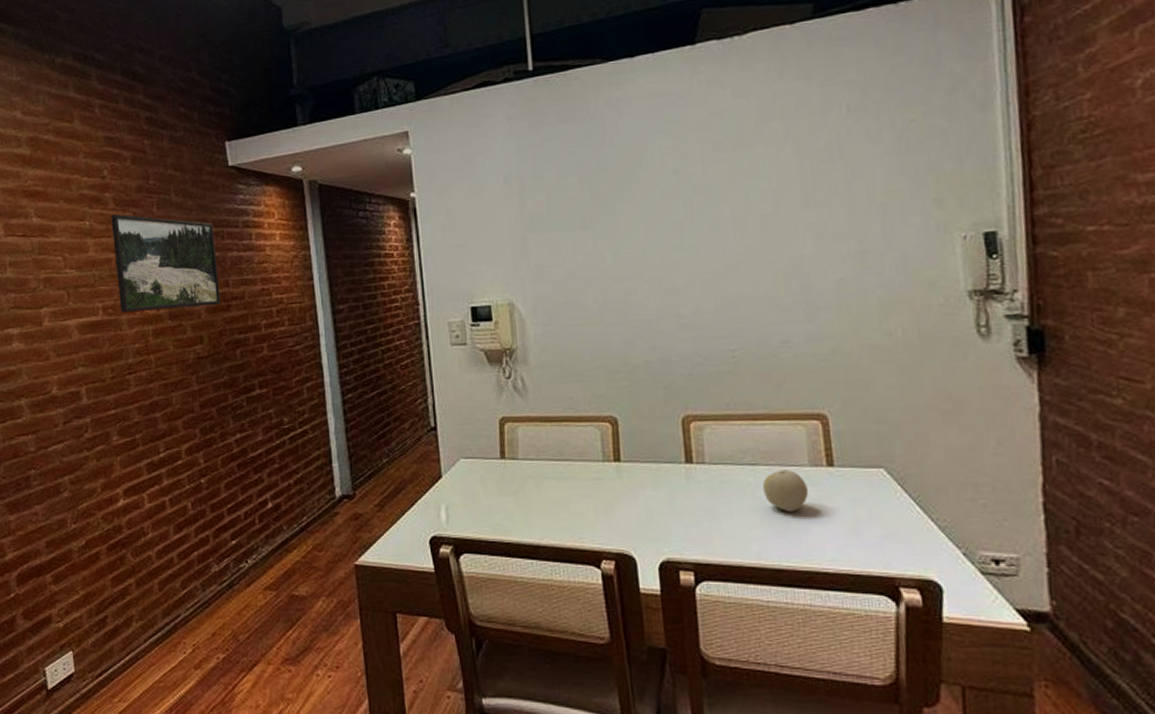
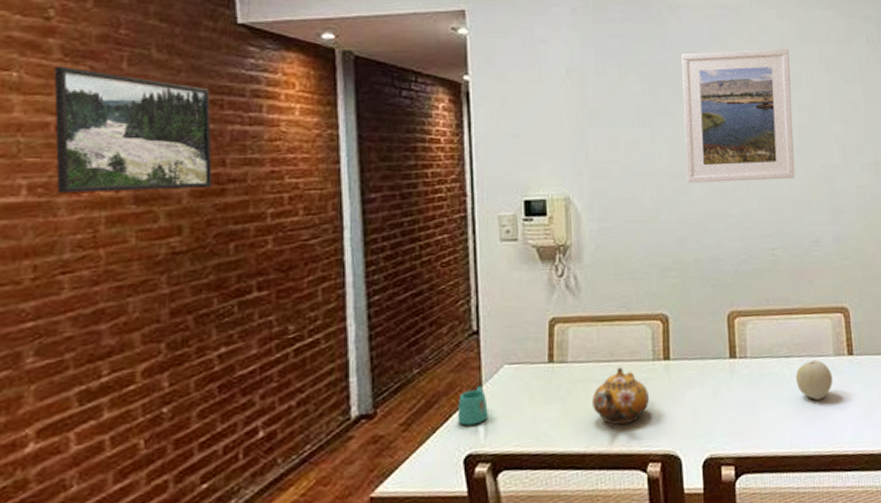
mug: none [421,476,449,511] -> present [457,385,488,426]
teapot: none [544,467,601,522] -> present [592,368,650,426]
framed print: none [622,130,758,284] -> present [681,48,795,183]

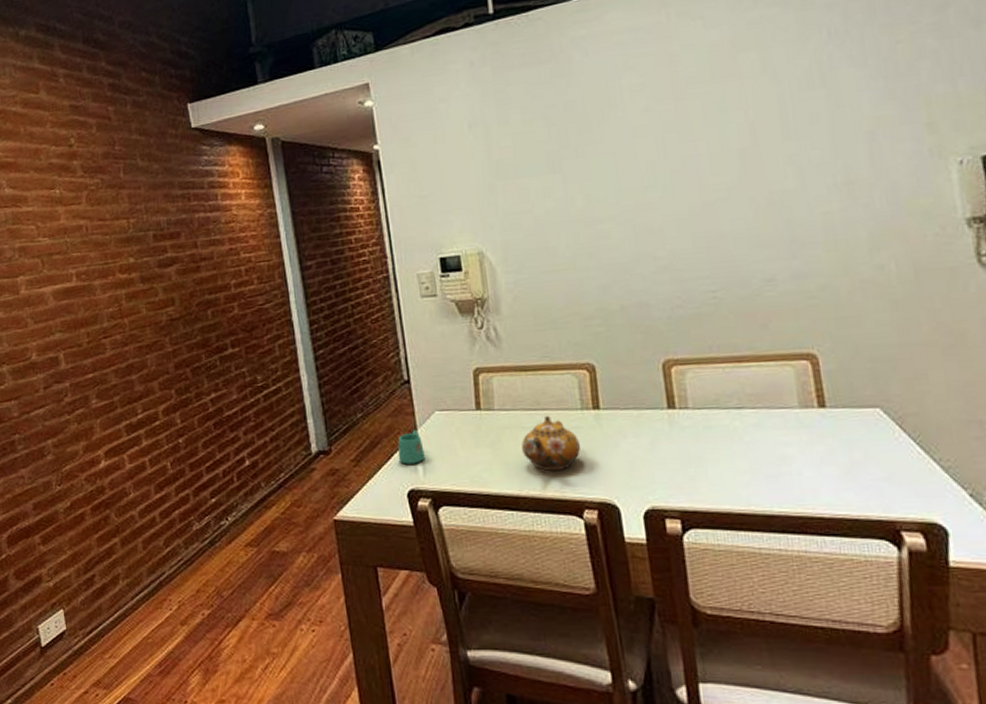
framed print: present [54,66,213,193] -> none [80,181,191,278]
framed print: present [681,48,795,183] -> none [589,62,738,227]
fruit: present [795,359,833,400] -> none [749,411,800,456]

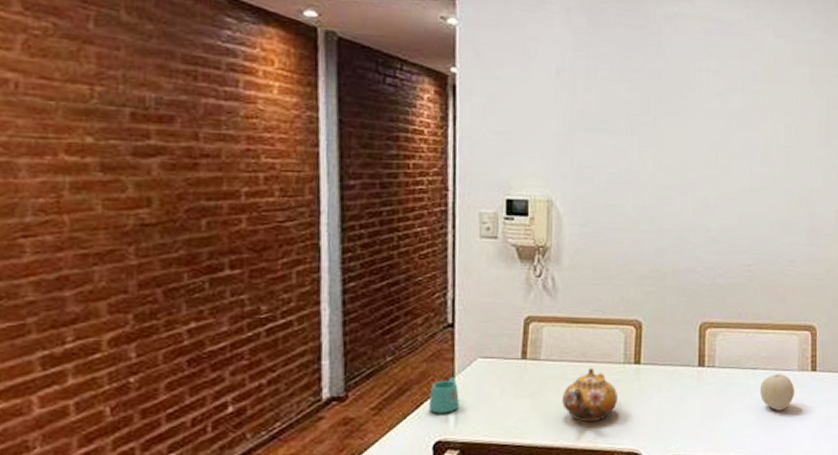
fruit: none [749,411,800,456] -> present [759,373,795,411]

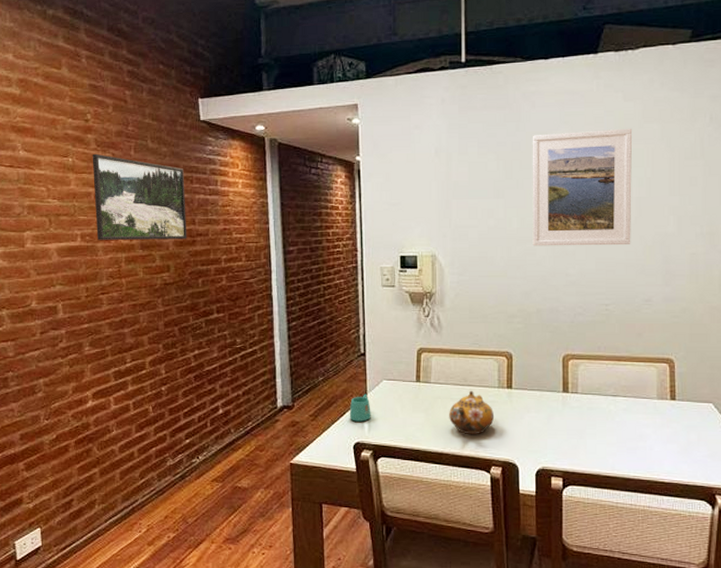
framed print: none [13,19,185,161] -> present [92,153,187,240]
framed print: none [670,64,782,199] -> present [532,128,633,246]
fruit: present [759,373,795,411] -> none [620,400,655,434]

